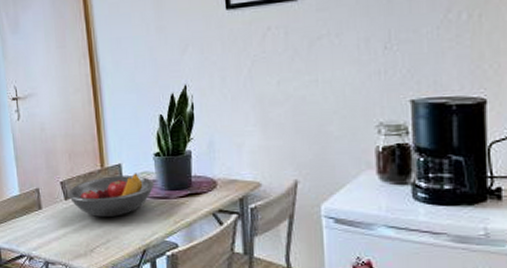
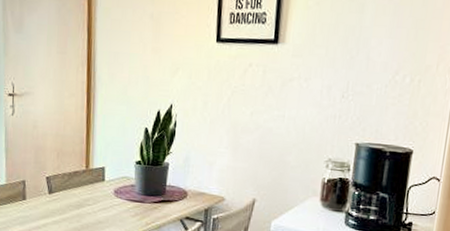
fruit bowl: present [67,173,155,217] -> none [52,176,133,214]

